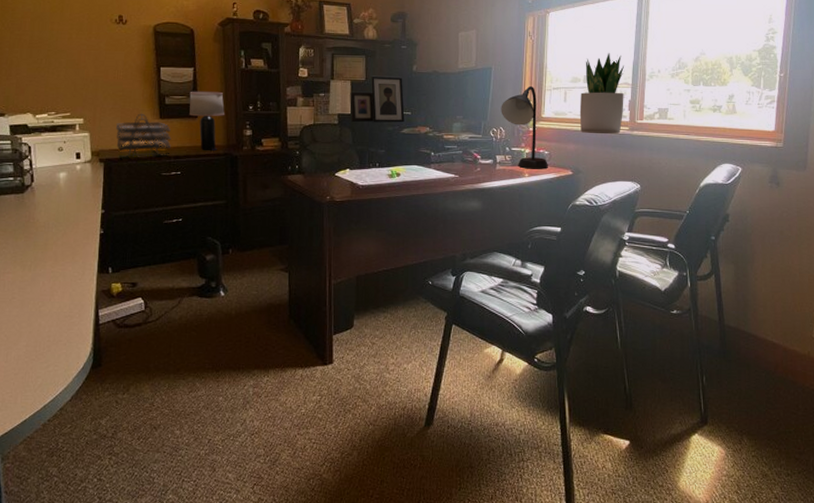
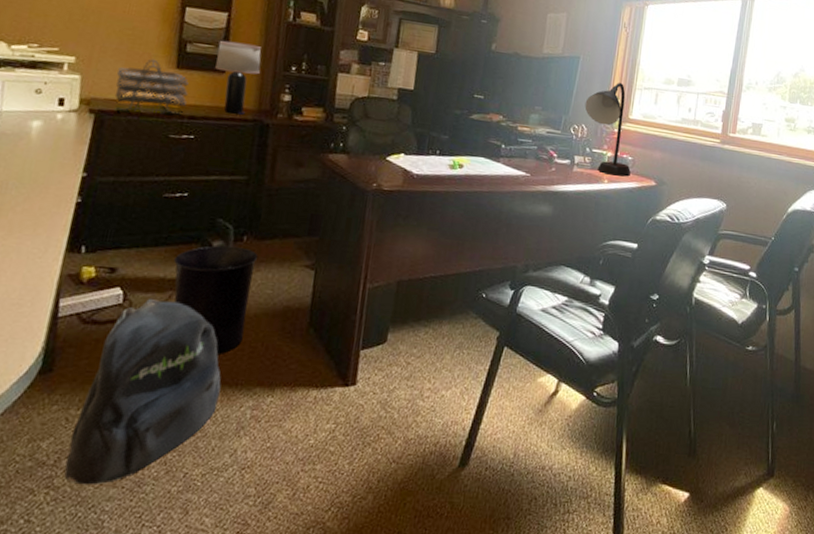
backpack: none [120,304,227,451] -> present [64,298,221,485]
waste bin: none [179,258,243,345] -> present [174,245,258,354]
picture frame: present [350,91,374,122] -> none [412,64,443,102]
picture frame: present [371,75,405,123] -> none [438,49,479,107]
planter: present [579,53,624,135] -> none [669,57,721,146]

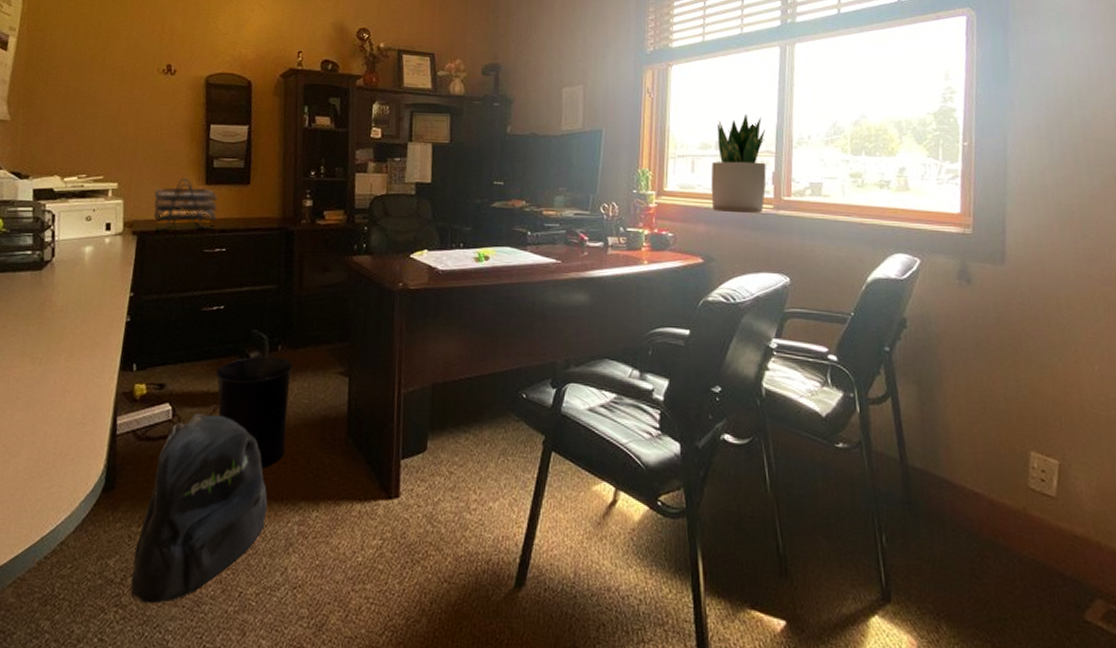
table lamp: present [214,40,261,116] -> none [239,152,282,225]
desk lamp: present [585,83,631,176] -> none [613,153,672,255]
planter: none [669,57,721,146] -> present [710,114,767,214]

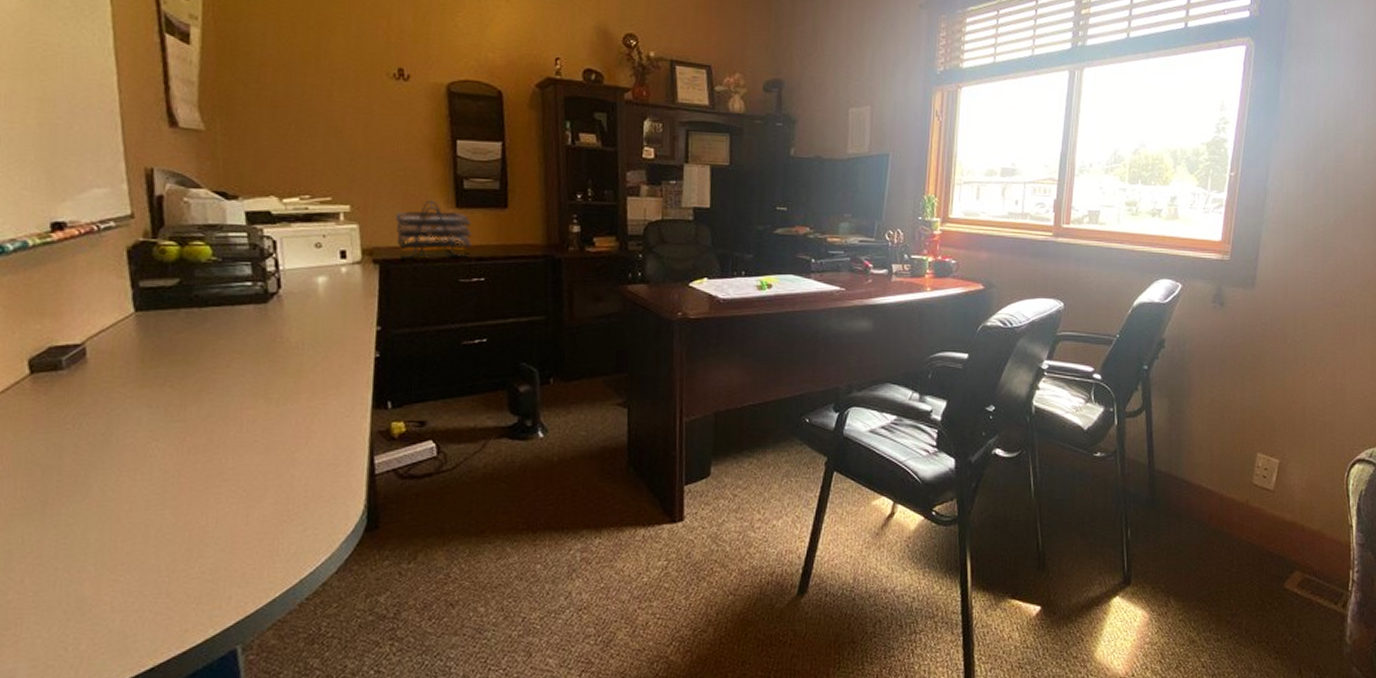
backpack: present [130,412,268,604] -> none [405,448,547,635]
waste bin: present [216,356,294,468] -> none [482,390,568,500]
planter: present [710,114,767,214] -> none [994,141,1049,241]

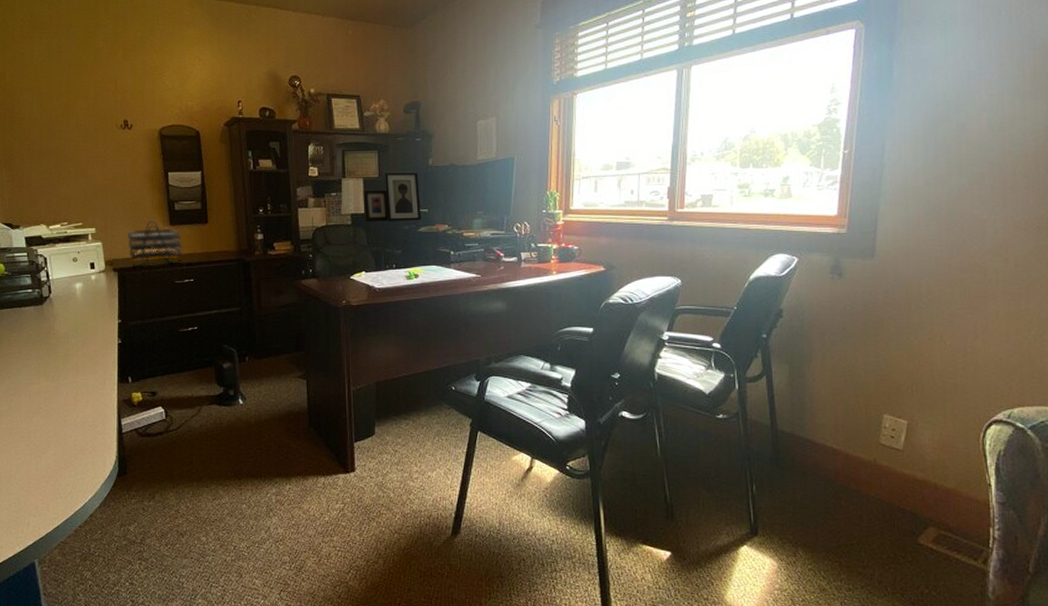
picture frame: none [709,179,740,219] -> present [363,189,389,221]
picture frame: none [736,159,779,221] -> present [385,171,421,221]

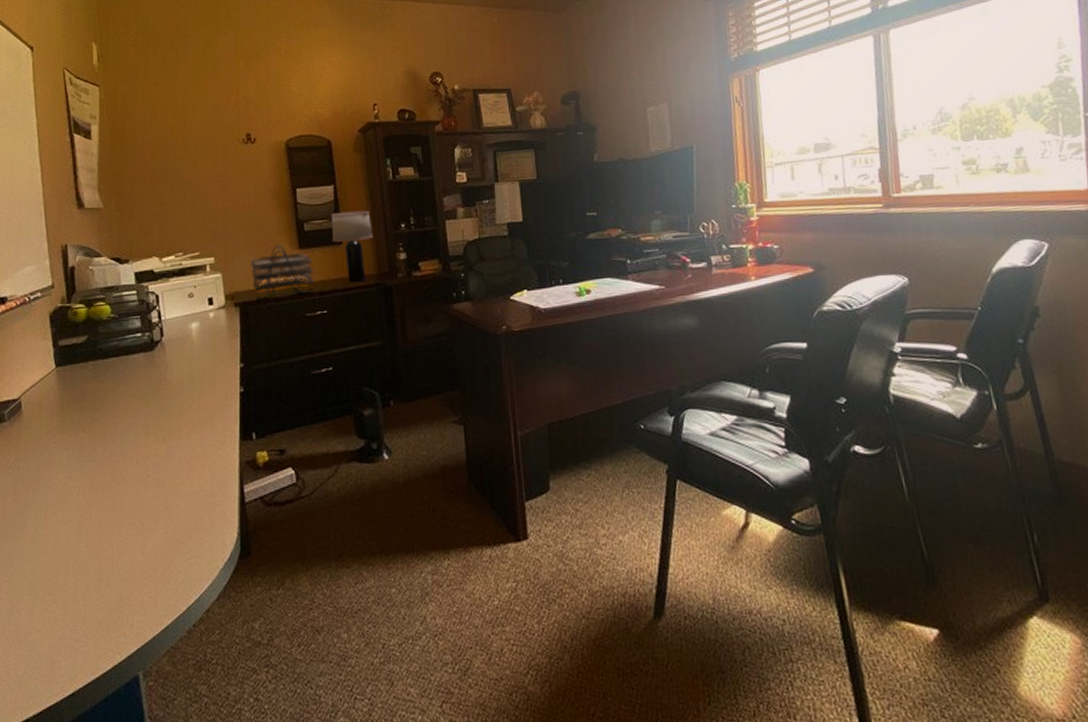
table lamp: none [198,195,234,257] -> present [331,210,373,283]
picture frame: present [363,189,389,221] -> none [519,192,552,231]
picture frame: present [385,171,421,221] -> none [544,170,590,229]

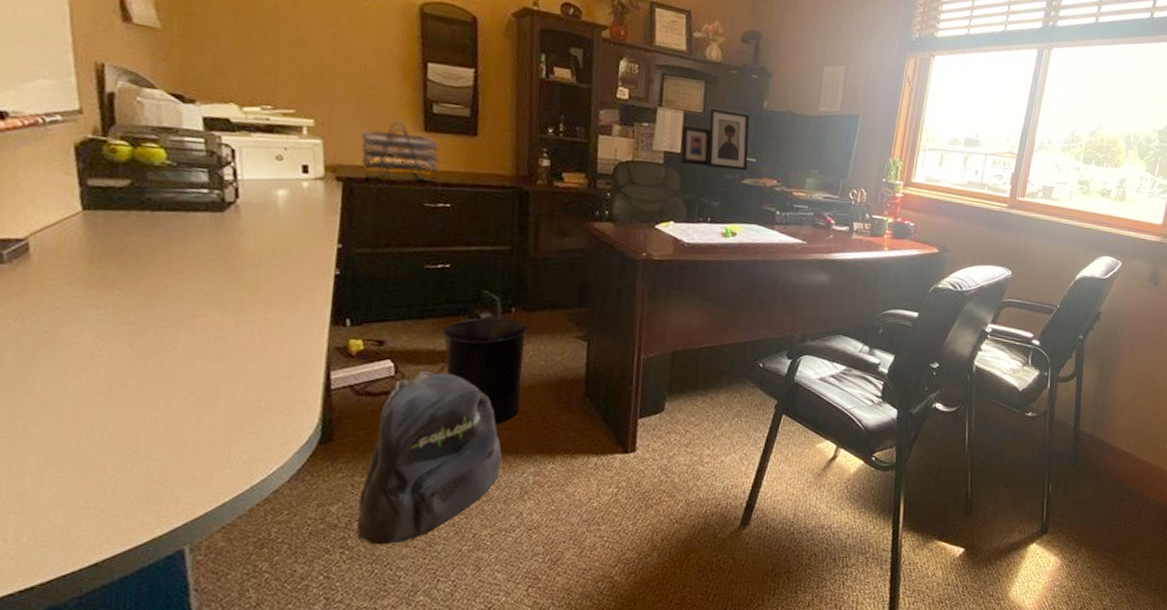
backpack: none [277,474,399,662] -> present [356,370,502,545]
table lamp: present [331,210,373,283] -> none [464,100,515,182]
waste bin: none [333,412,409,522] -> present [442,317,529,424]
picture frame: none [519,192,552,231] -> present [680,124,711,166]
picture frame: none [544,170,590,229] -> present [708,107,750,171]

